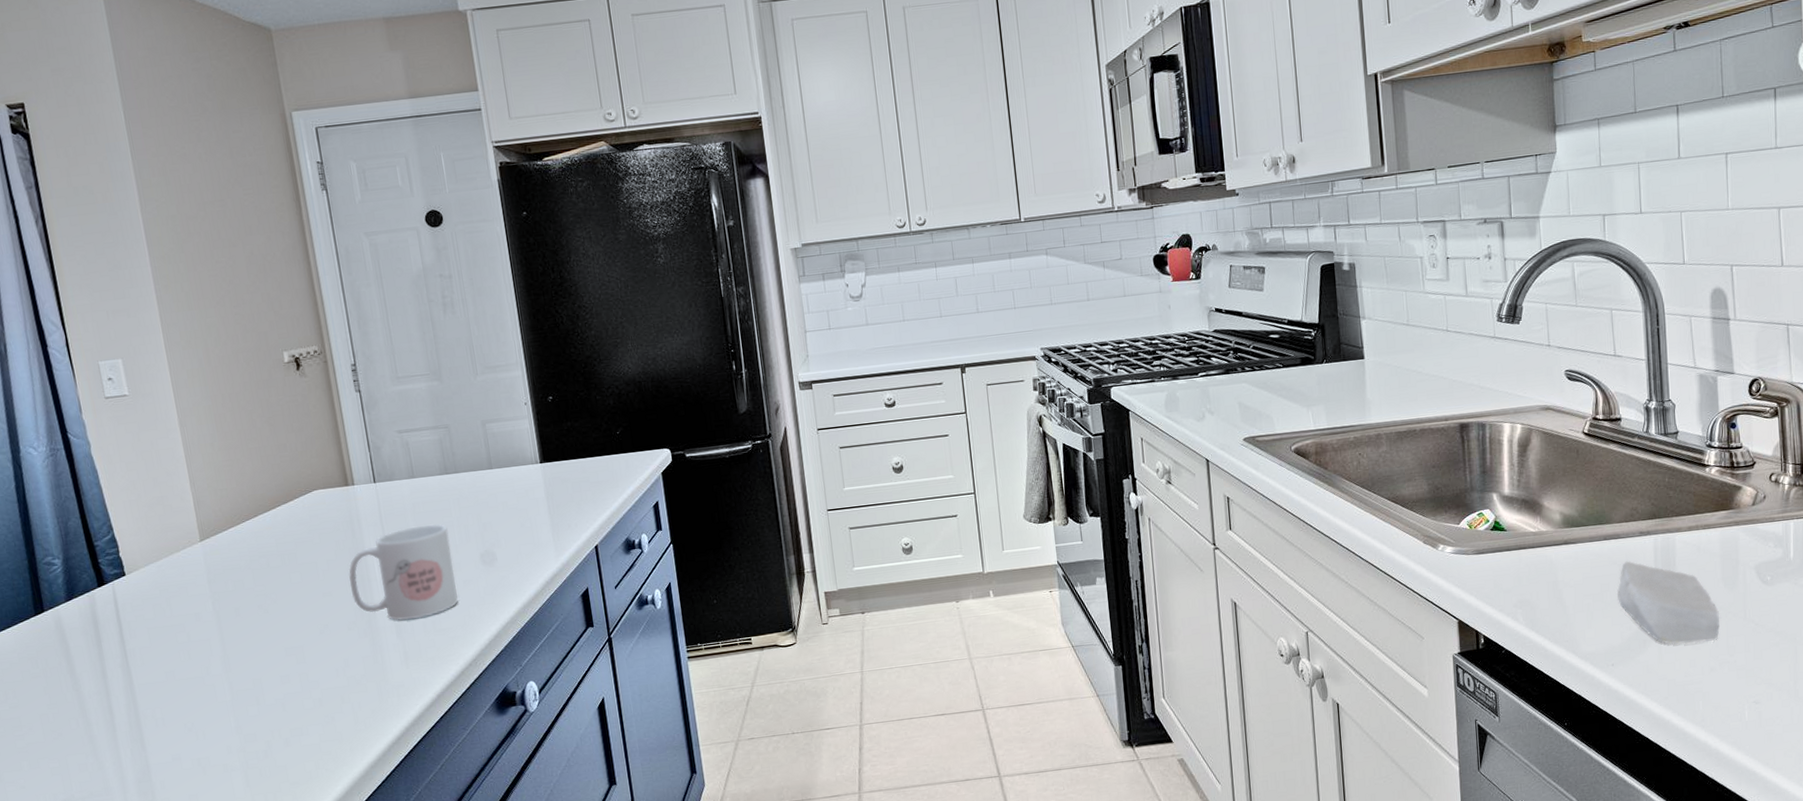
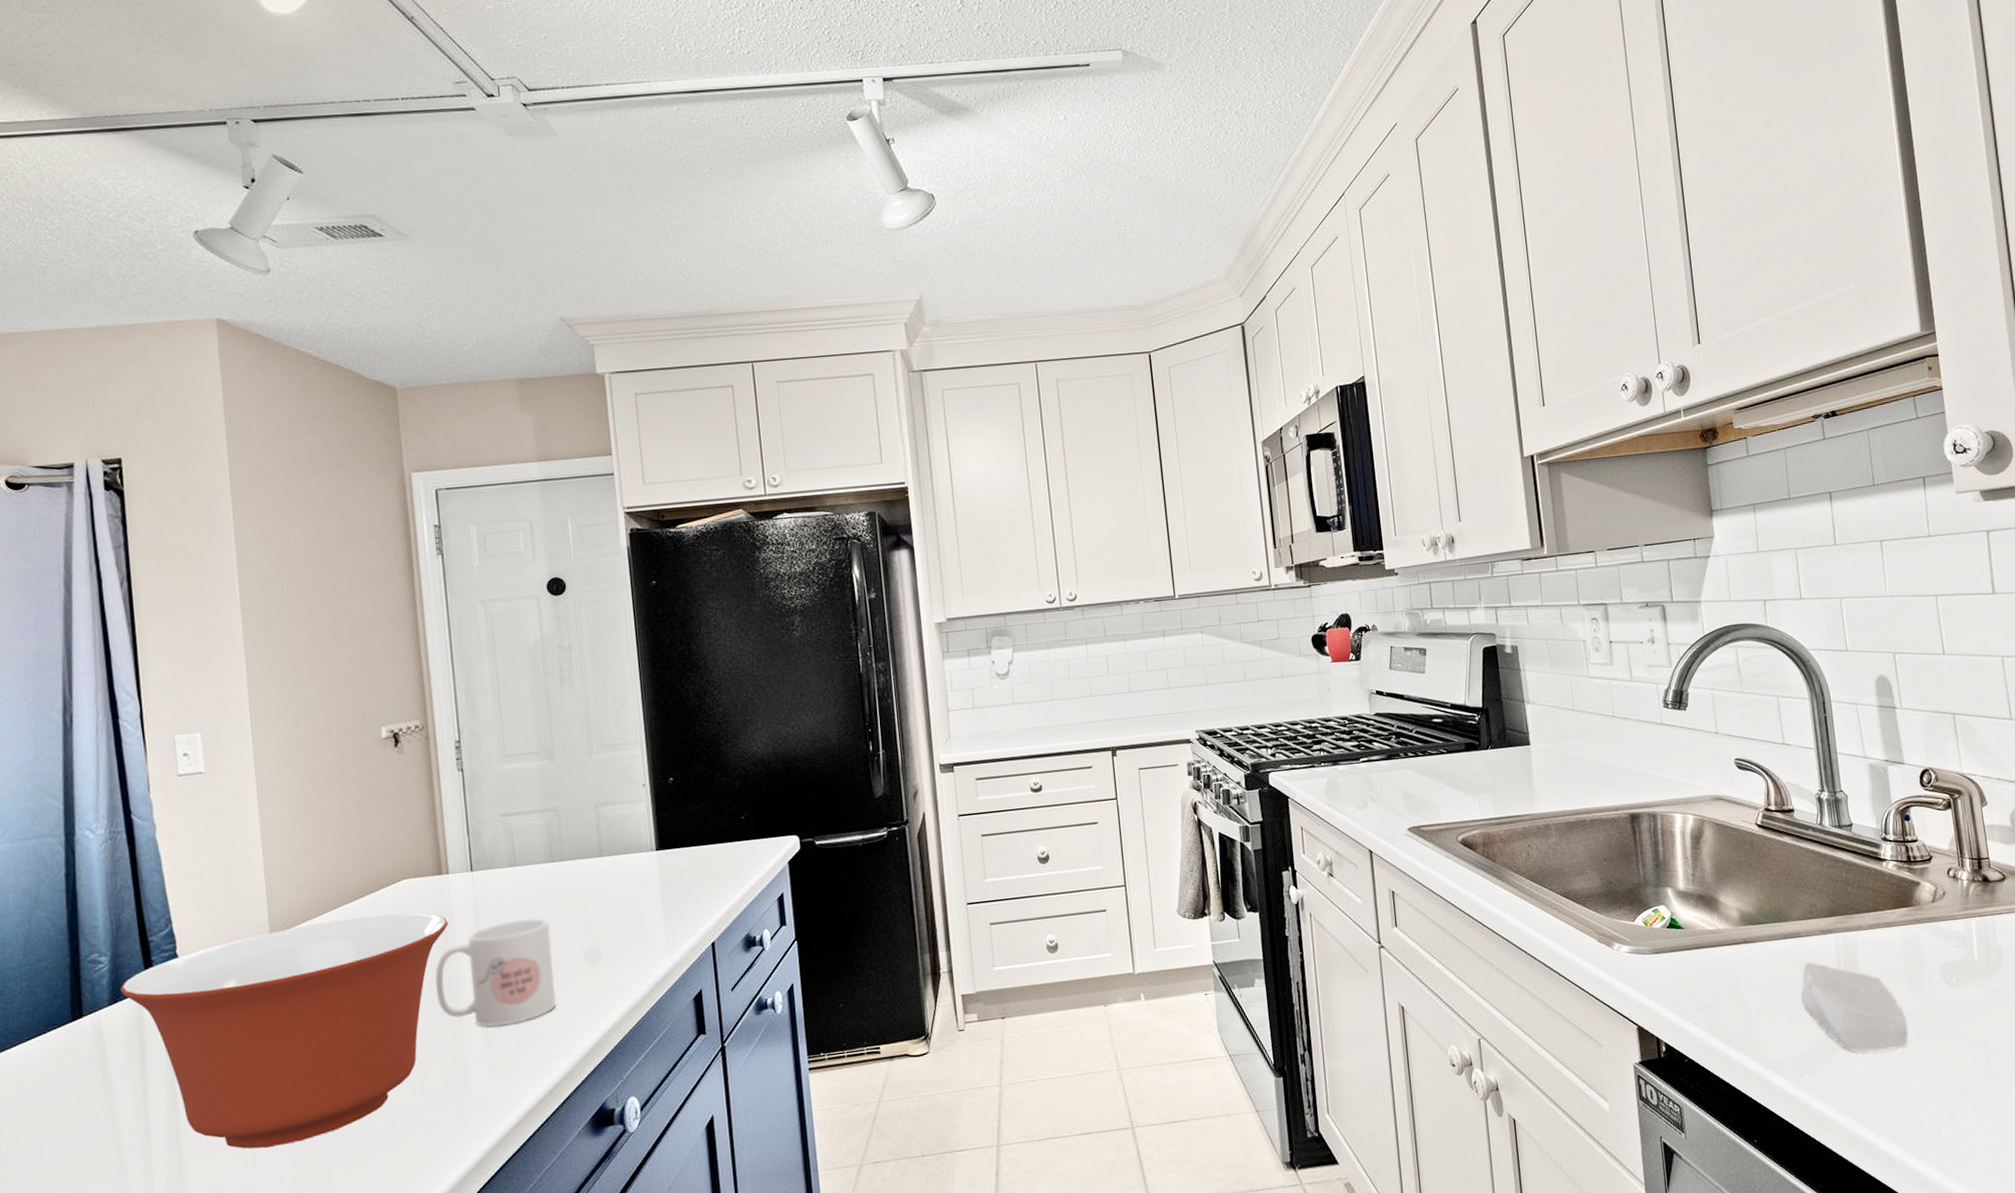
mixing bowl: none [74,520,357,725] -> present [120,913,448,1149]

